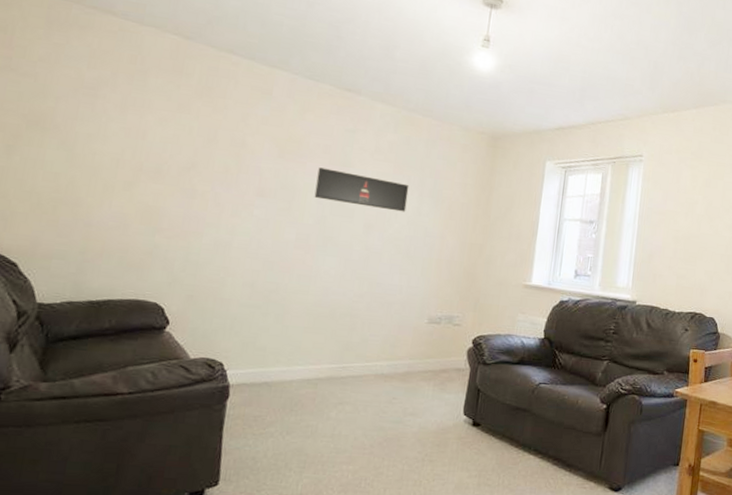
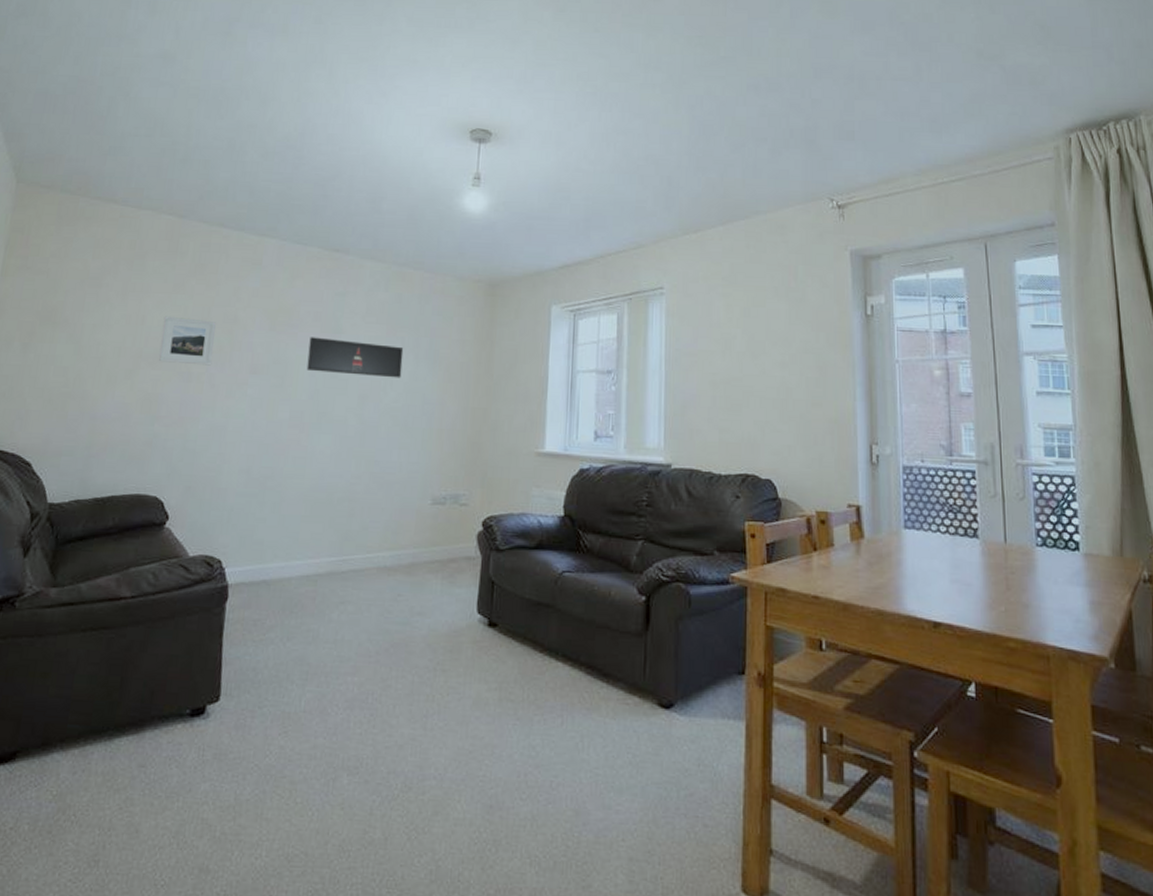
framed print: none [161,133,223,185] -> present [159,316,216,366]

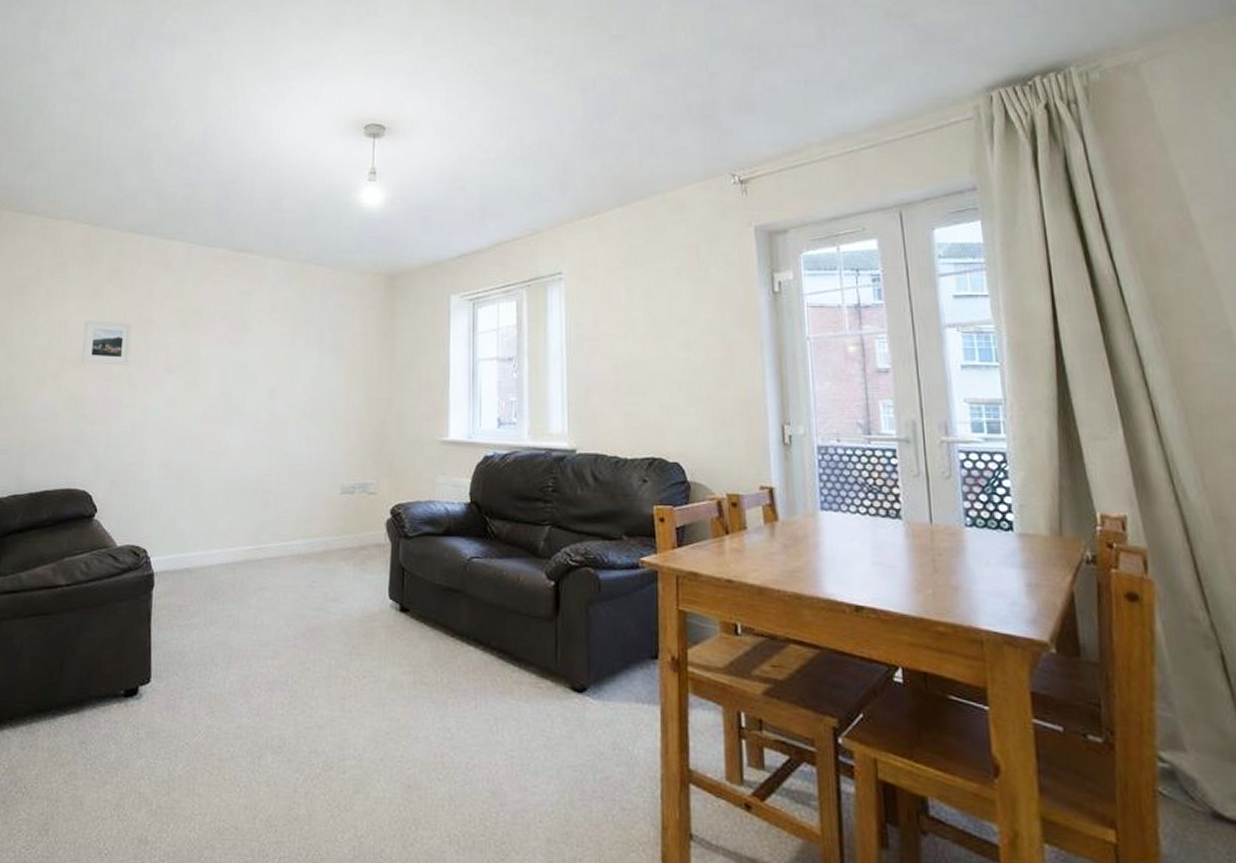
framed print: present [306,337,404,378] -> none [217,335,309,372]

